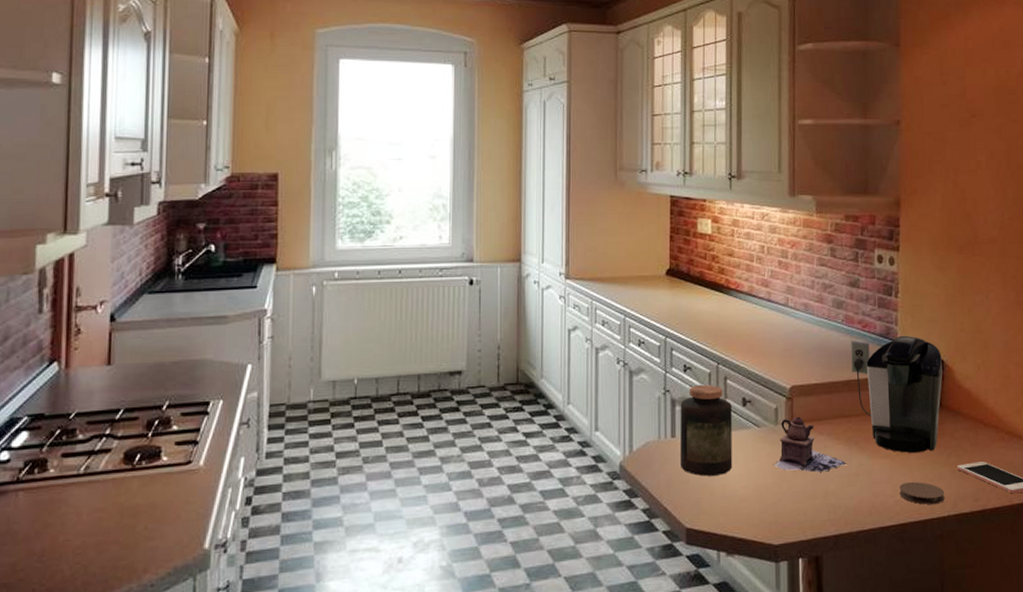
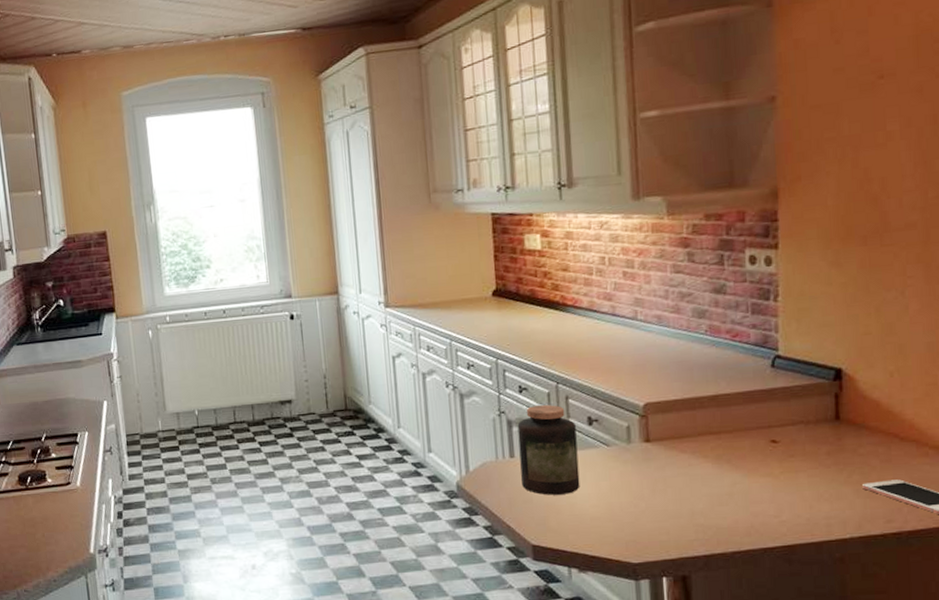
teapot: present [772,416,847,473] -> none [626,434,717,492]
coffee maker: present [851,335,943,453] -> none [717,343,841,471]
coaster: present [899,481,945,505] -> none [785,501,846,526]

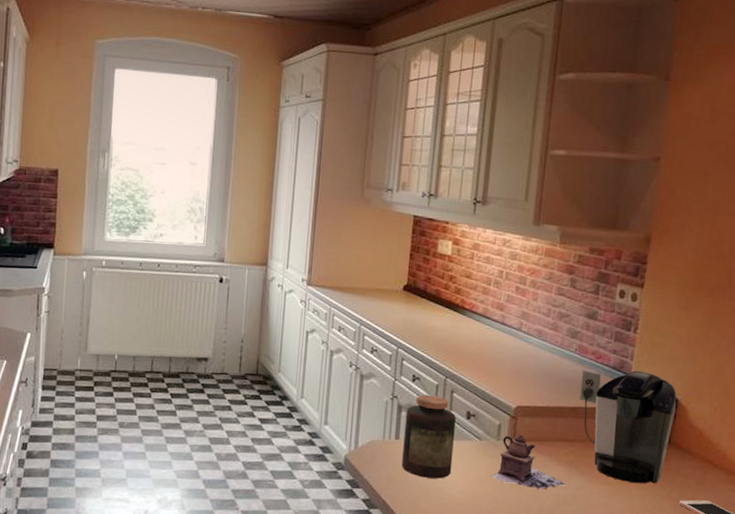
teapot: none [626,434,717,492] -> present [491,435,565,489]
coffee maker: none [717,343,841,471] -> present [580,370,677,484]

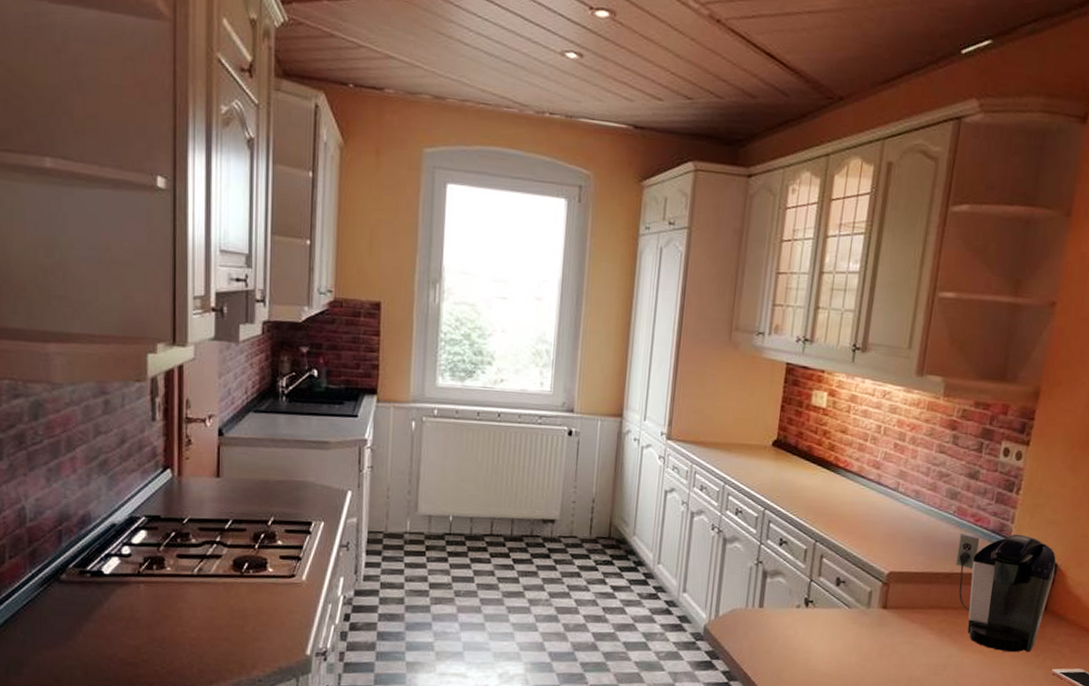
jar: present [402,395,456,479] -> none [765,560,825,649]
teapot: present [491,435,565,489] -> none [859,602,936,659]

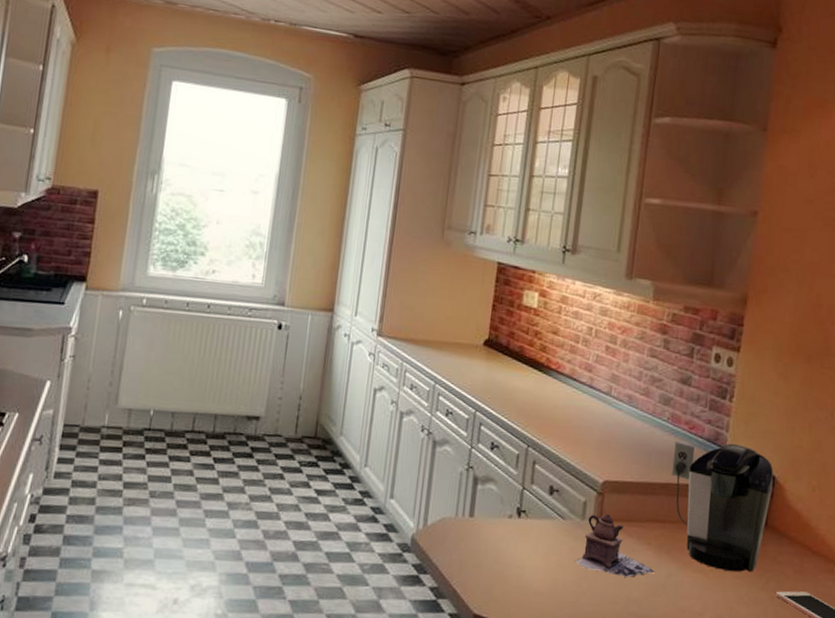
teapot: none [859,602,936,659] -> present [574,514,655,577]

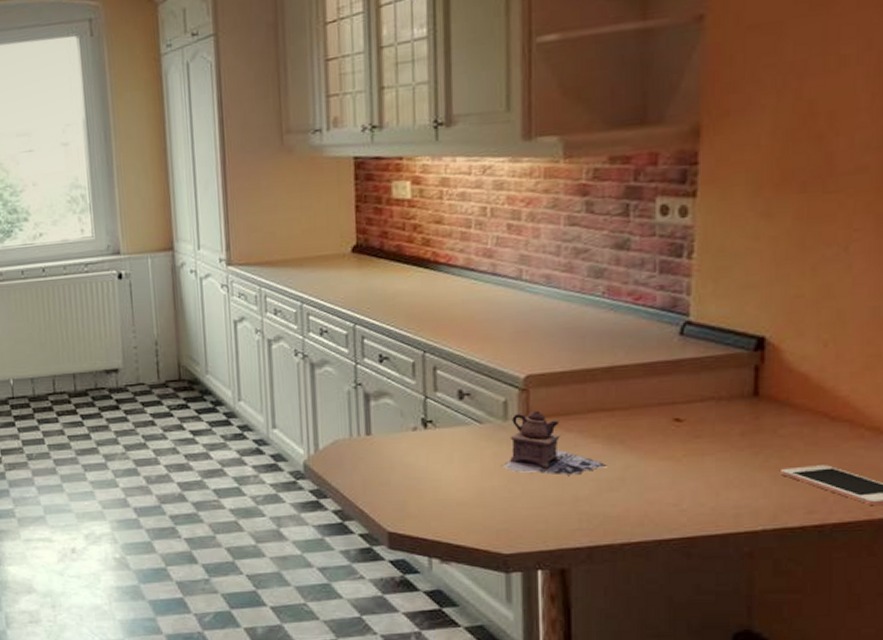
coffee maker: present [672,442,774,572] -> none [615,307,763,454]

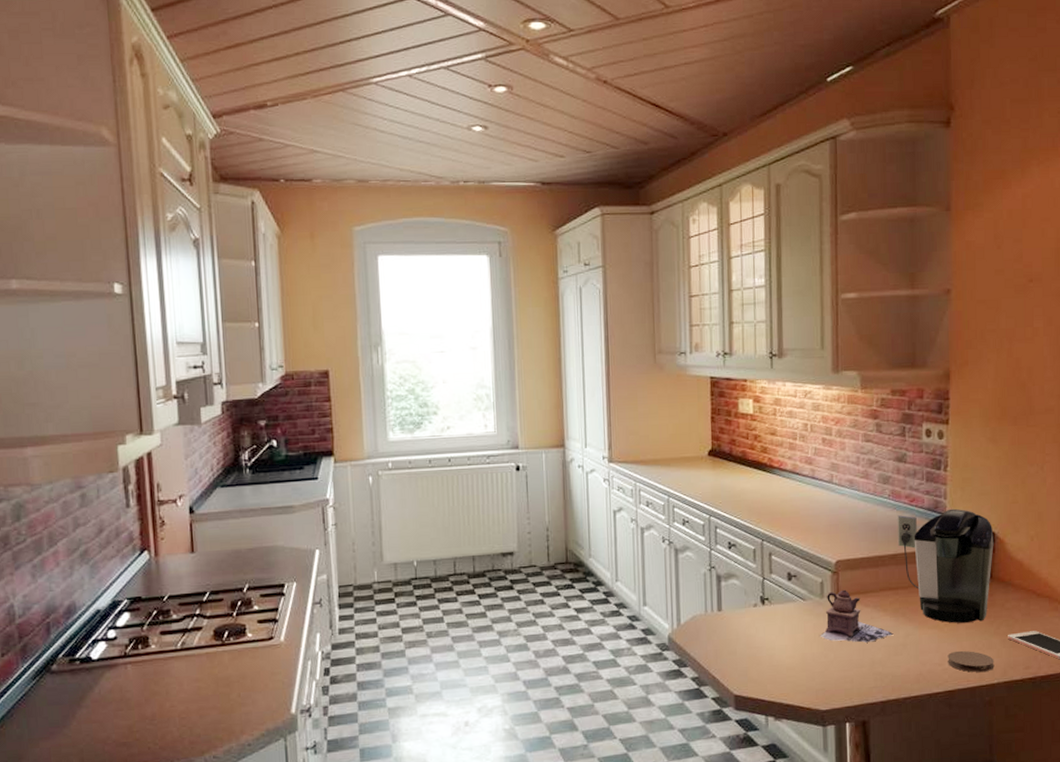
coffee maker: none [615,307,763,454] -> present [898,508,994,623]
coaster: none [687,488,759,517] -> present [947,650,994,673]

